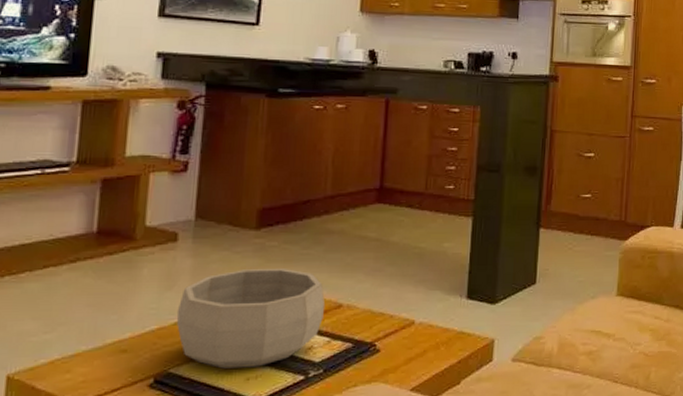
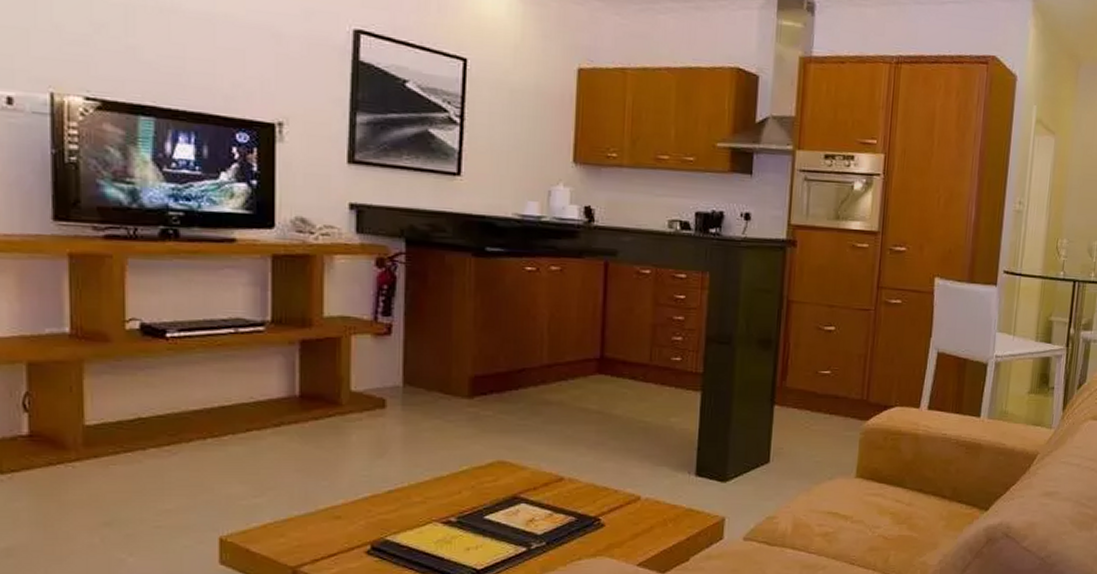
decorative bowl: present [176,269,326,369] -> none [390,439,546,538]

